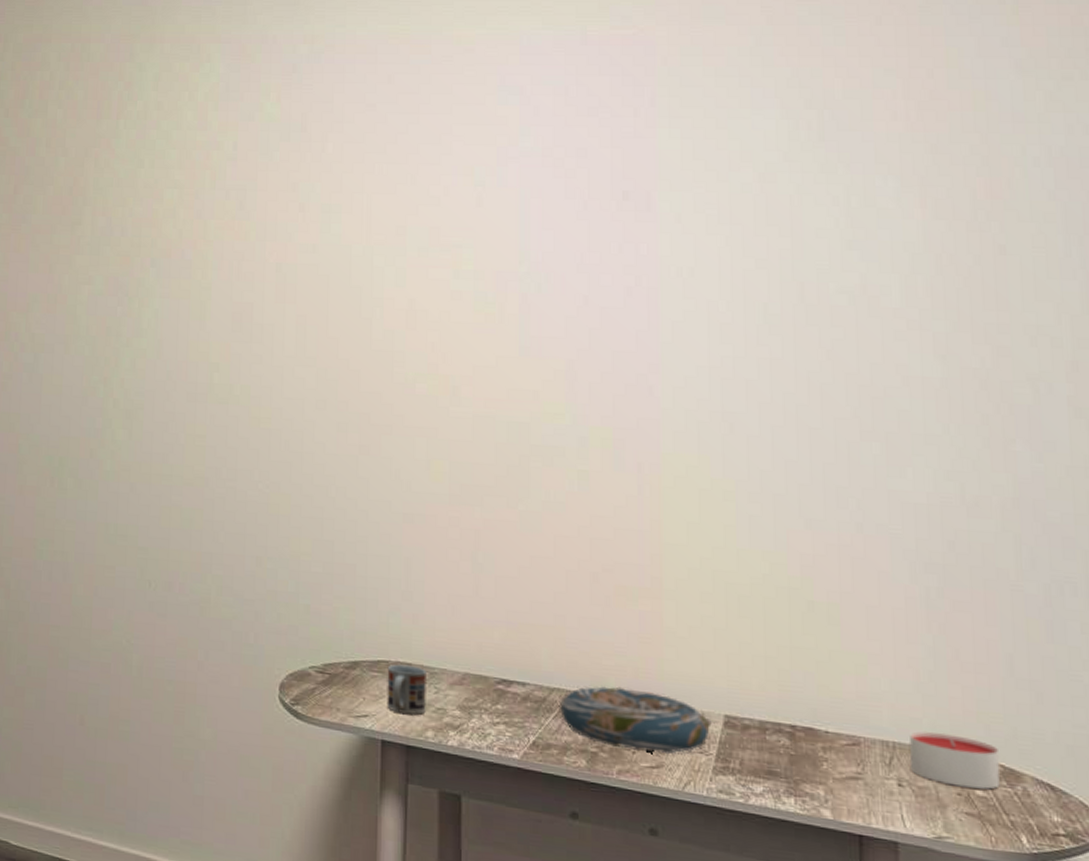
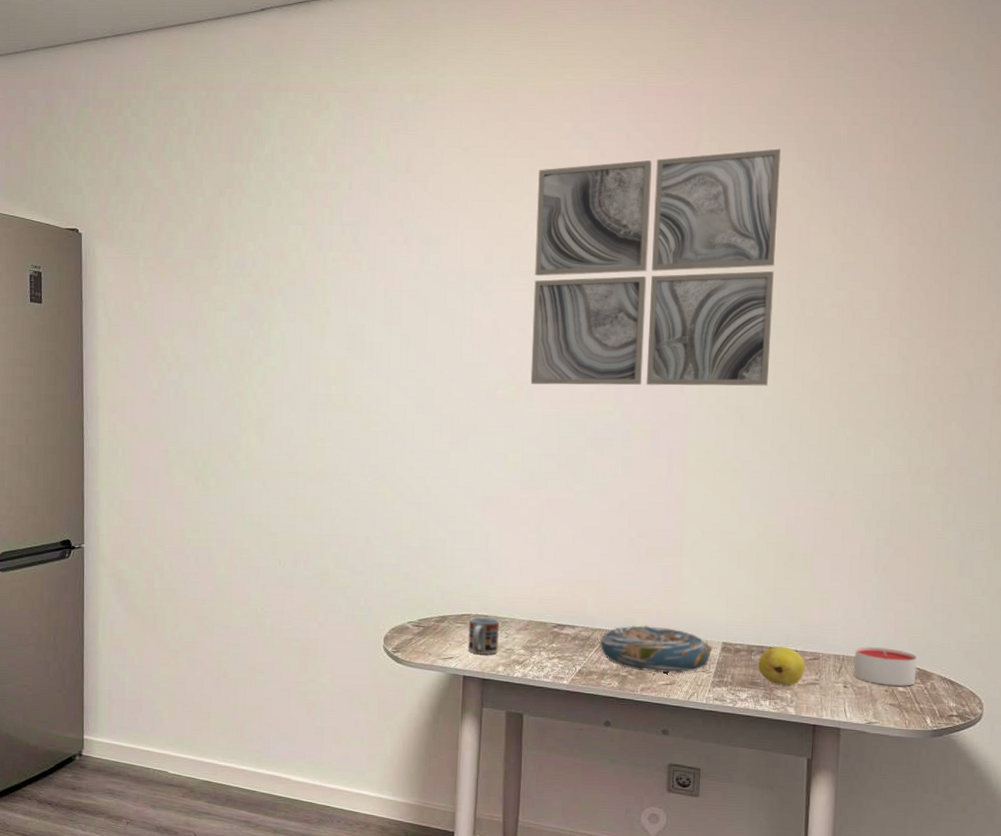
wall art: none [457,105,763,388] -> present [530,148,782,386]
fruit: none [776,724,841,779] -> present [758,646,805,685]

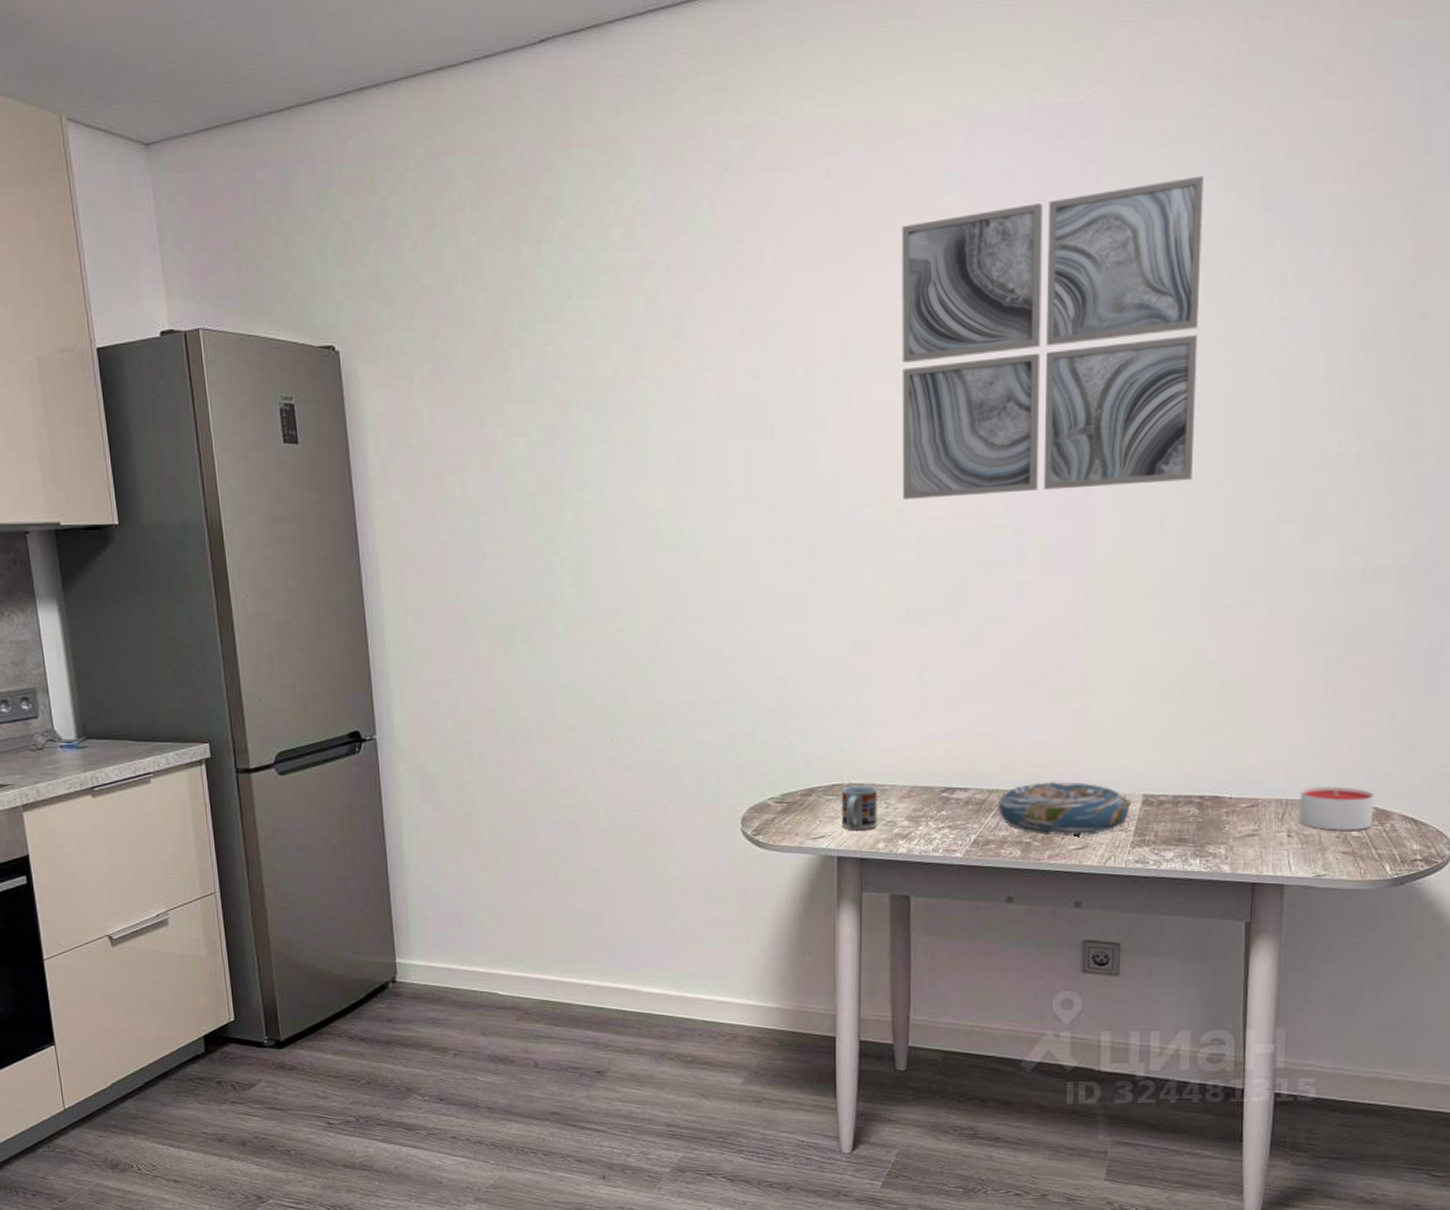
fruit: present [758,646,805,685] -> none [1186,794,1242,839]

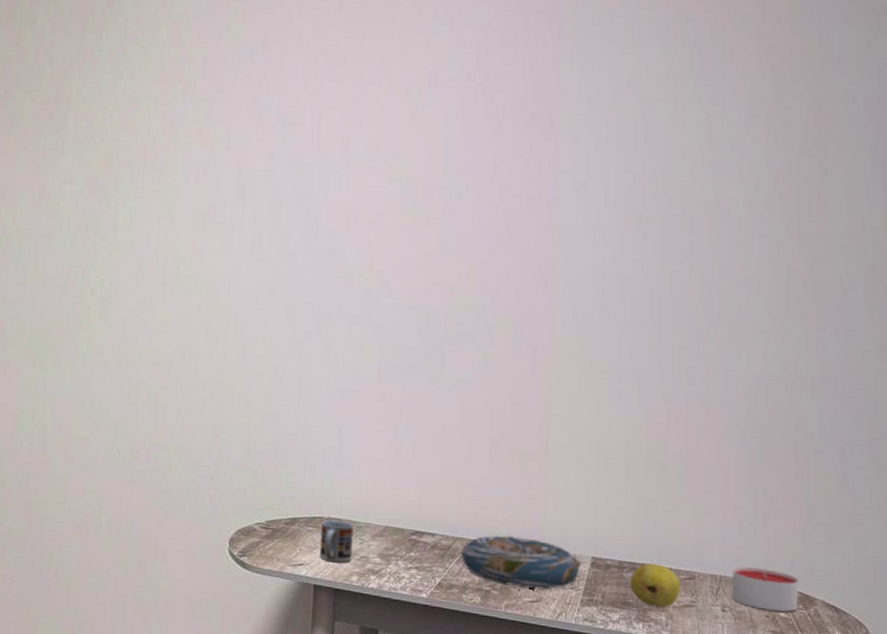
wall art: present [902,175,1205,499] -> none [388,42,645,284]
fruit: none [1186,794,1242,839] -> present [630,563,680,607]

